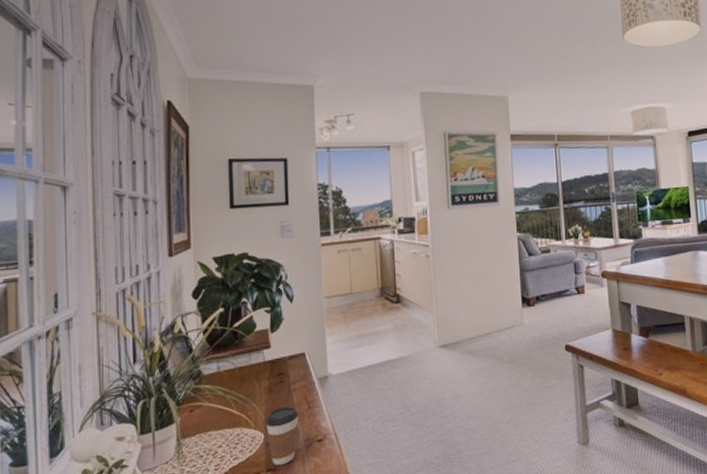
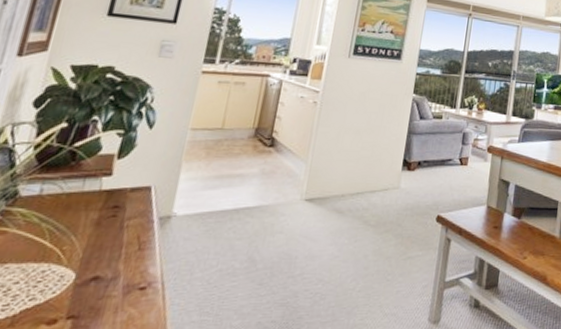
coffee cup: present [266,406,299,466] -> none [76,244,125,314]

